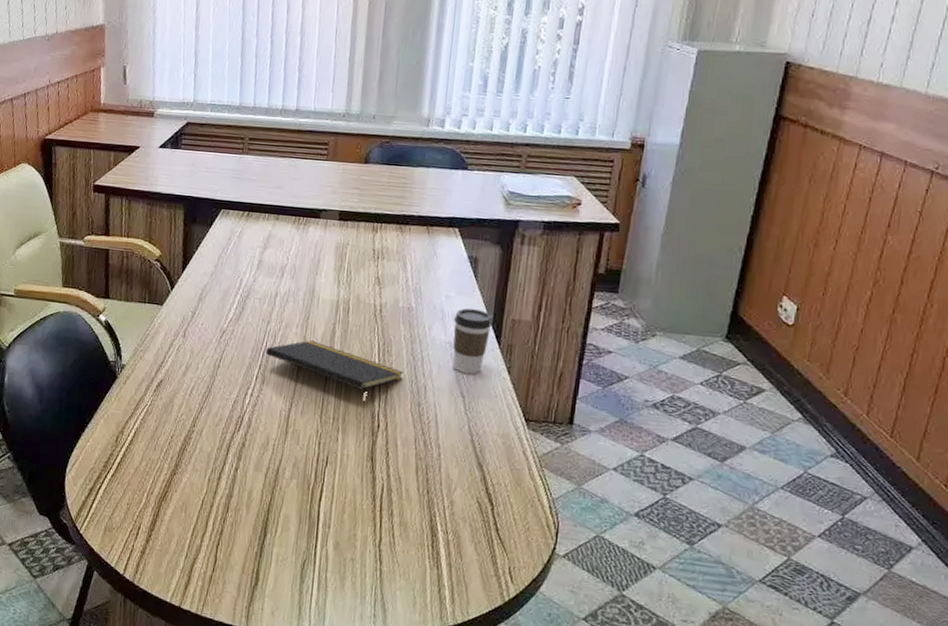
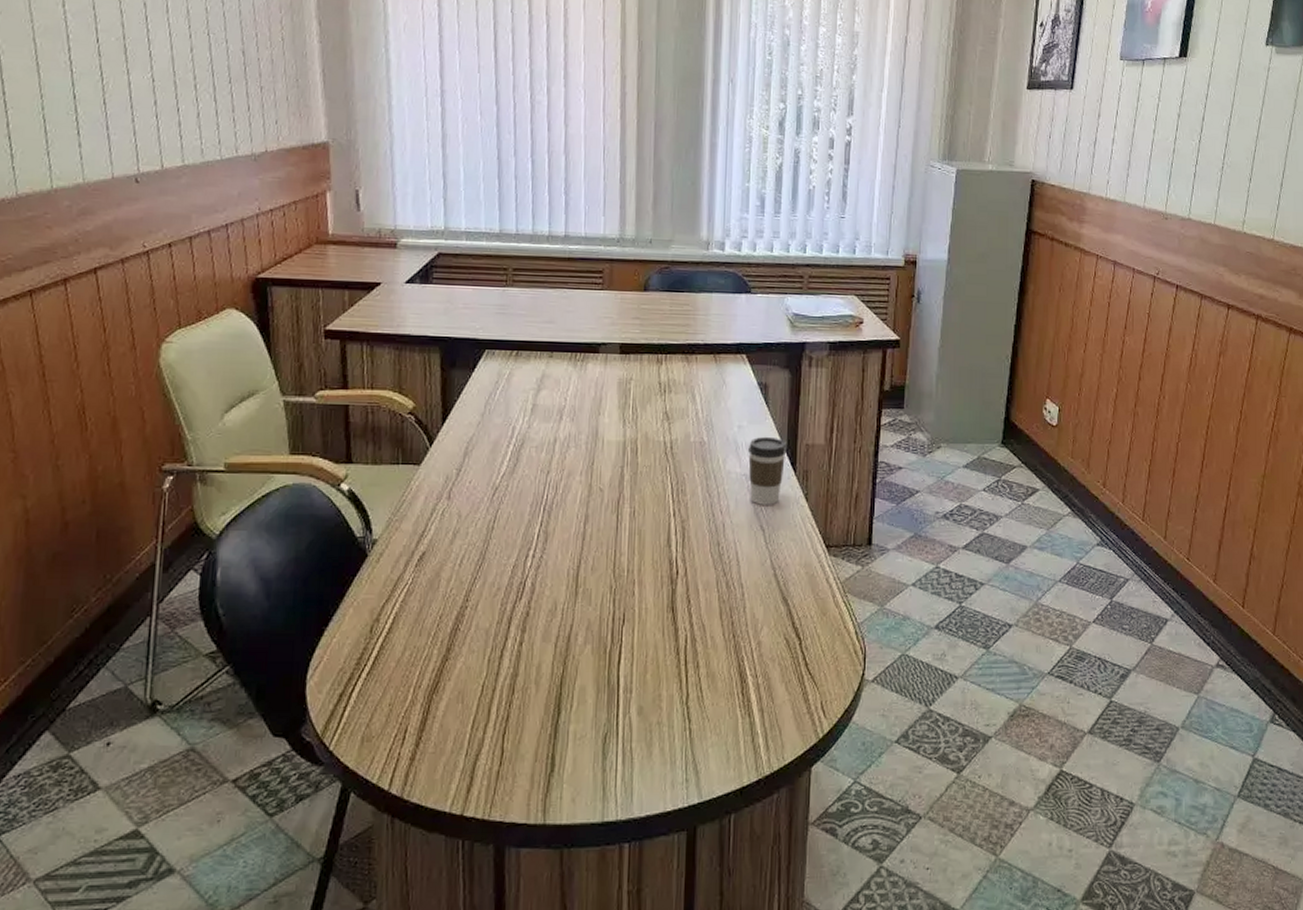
notepad: present [266,340,404,406] -> none [547,487,701,553]

